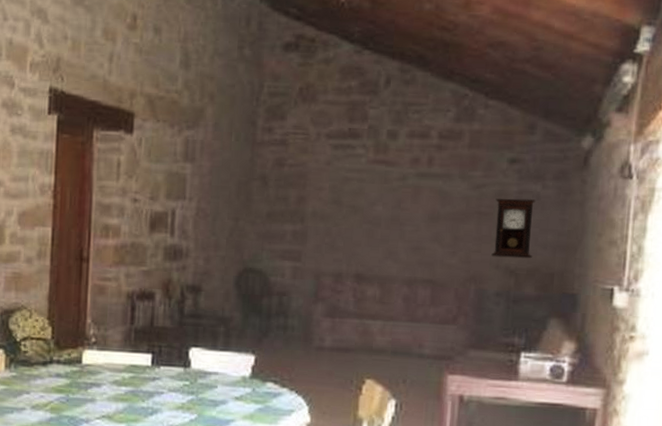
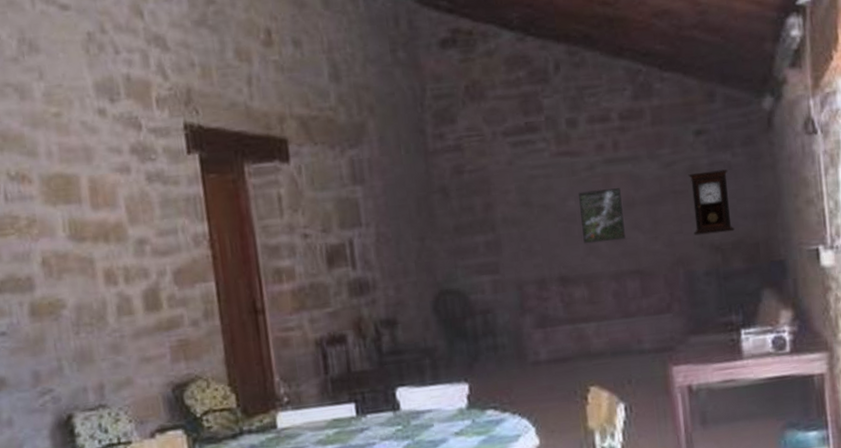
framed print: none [384,199,428,250] -> present [578,188,625,244]

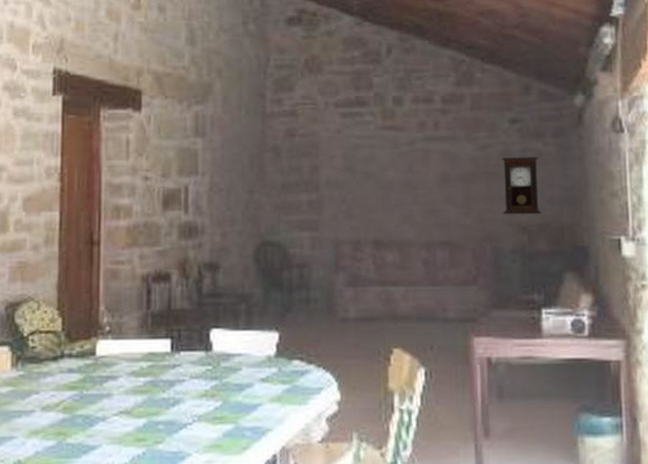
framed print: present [578,188,625,244] -> none [399,163,439,212]

